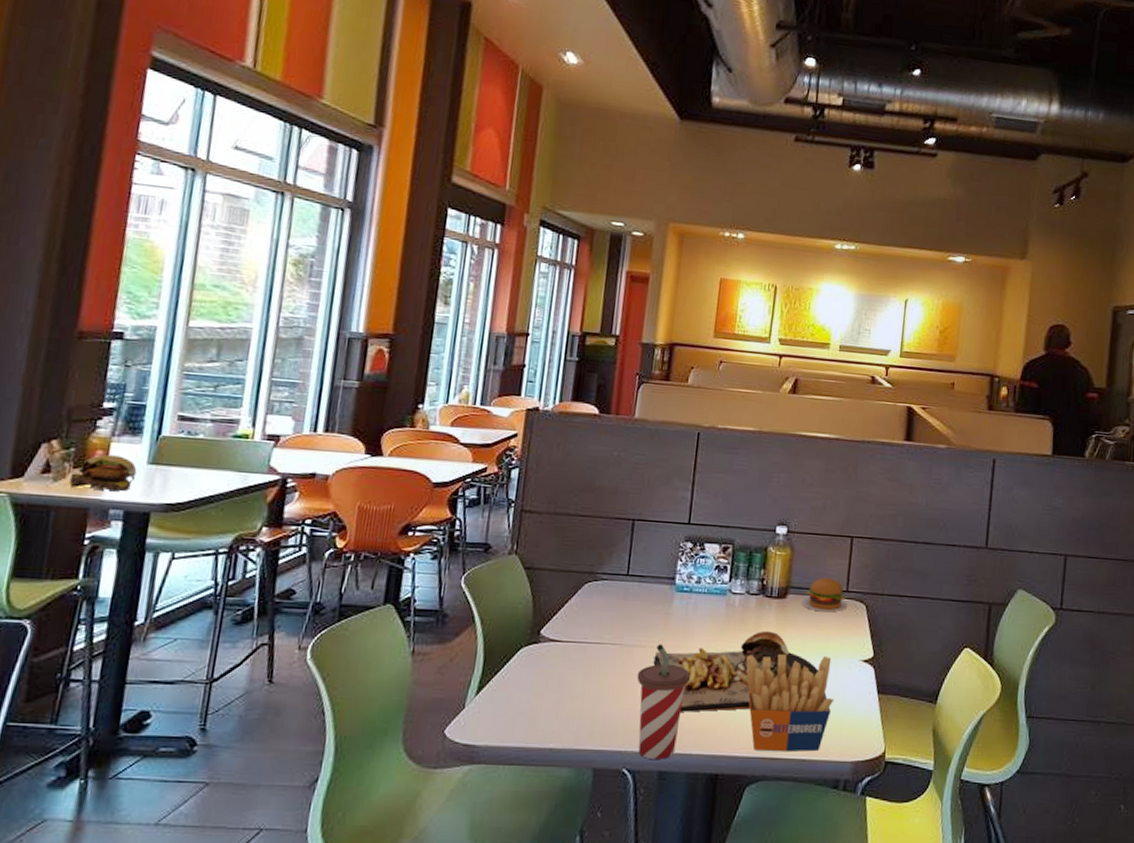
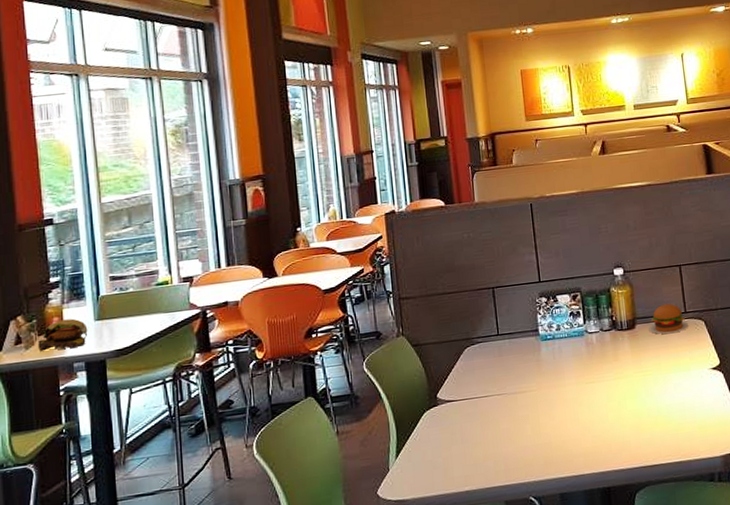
beverage cup: present [637,644,691,760] -> none [524,387,570,485]
food tray: present [653,630,818,712] -> none [535,358,676,441]
french fries: present [745,654,835,752] -> none [612,371,695,461]

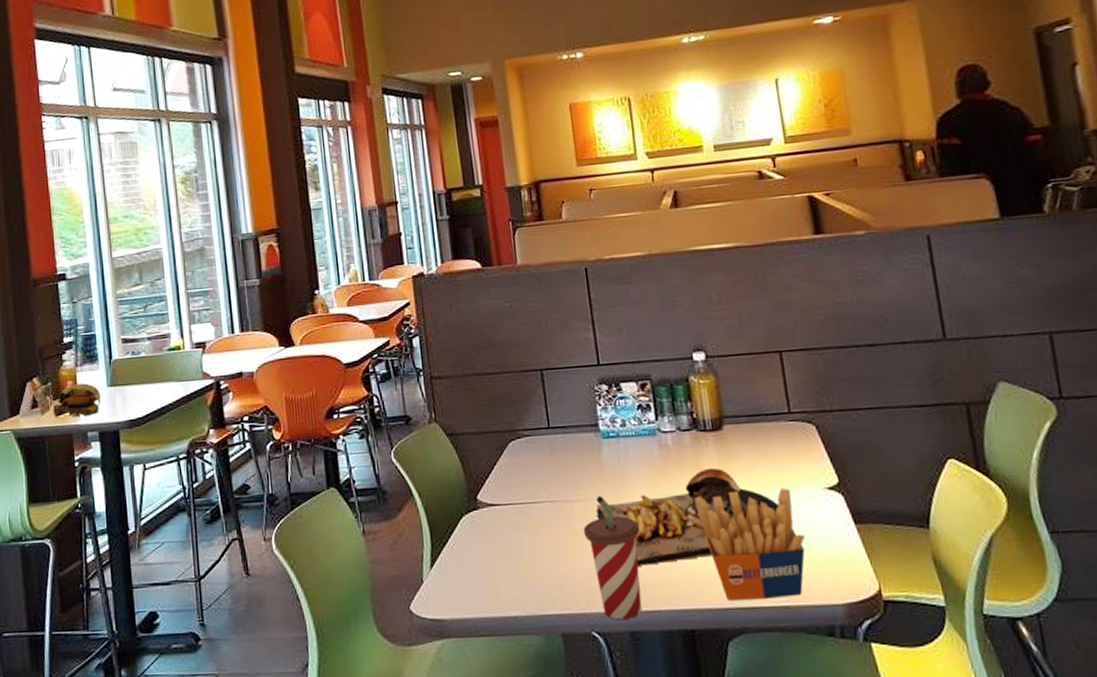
beverage cup: none [524,387,570,485] -> present [583,496,642,620]
food tray: none [535,358,676,441] -> present [596,467,779,566]
french fries: none [612,371,695,461] -> present [694,488,806,600]
burger: present [649,303,688,334] -> none [741,400,794,439]

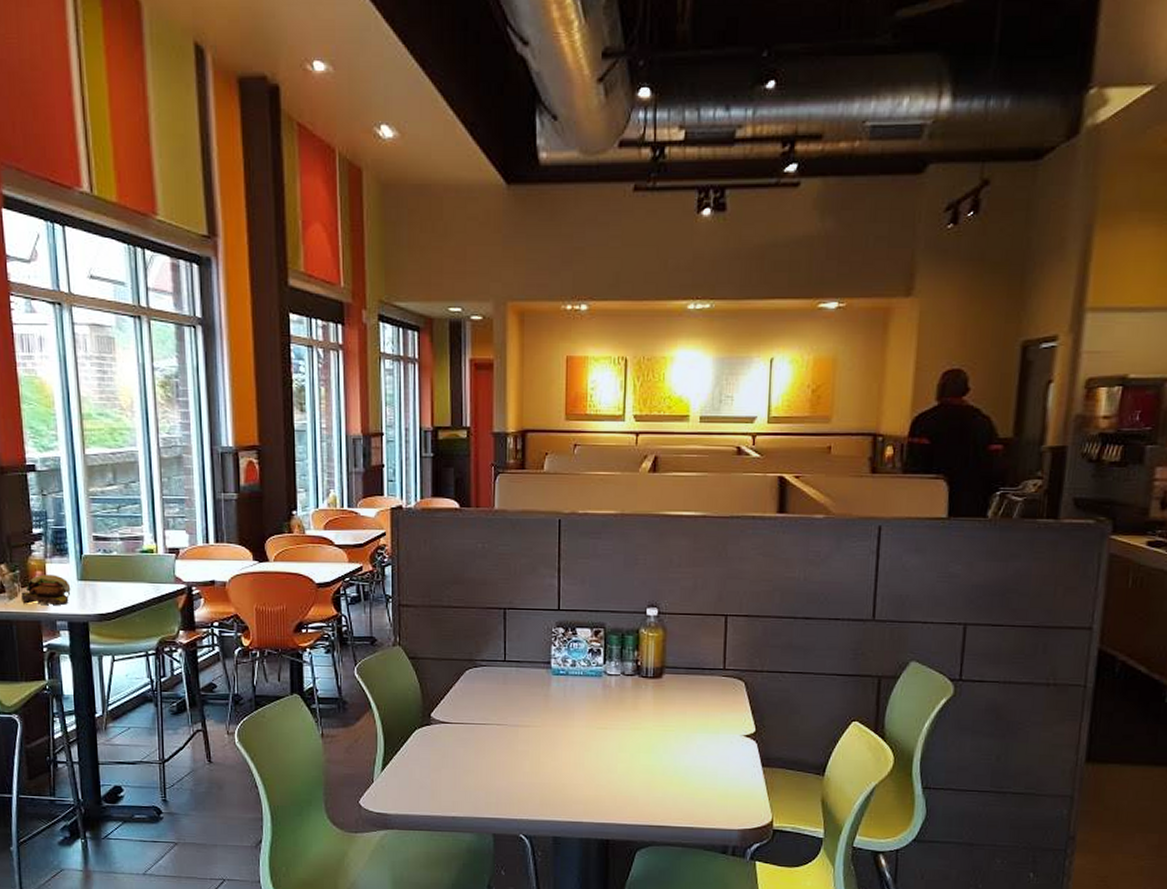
beverage cup: present [583,496,642,620] -> none [524,724,575,827]
food tray: present [596,467,779,566] -> none [538,709,700,785]
french fries: present [694,488,806,600] -> none [627,731,718,820]

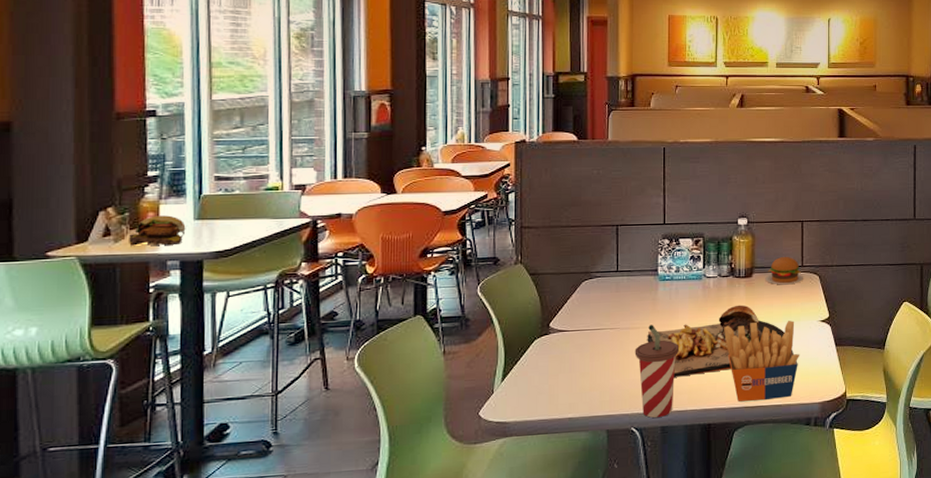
beverage cup: none [524,724,575,827] -> present [634,325,680,418]
food tray: none [538,709,700,785] -> present [647,304,785,377]
french fries: none [627,731,718,820] -> present [724,321,800,401]
burger: none [678,656,725,690] -> present [765,256,803,285]

